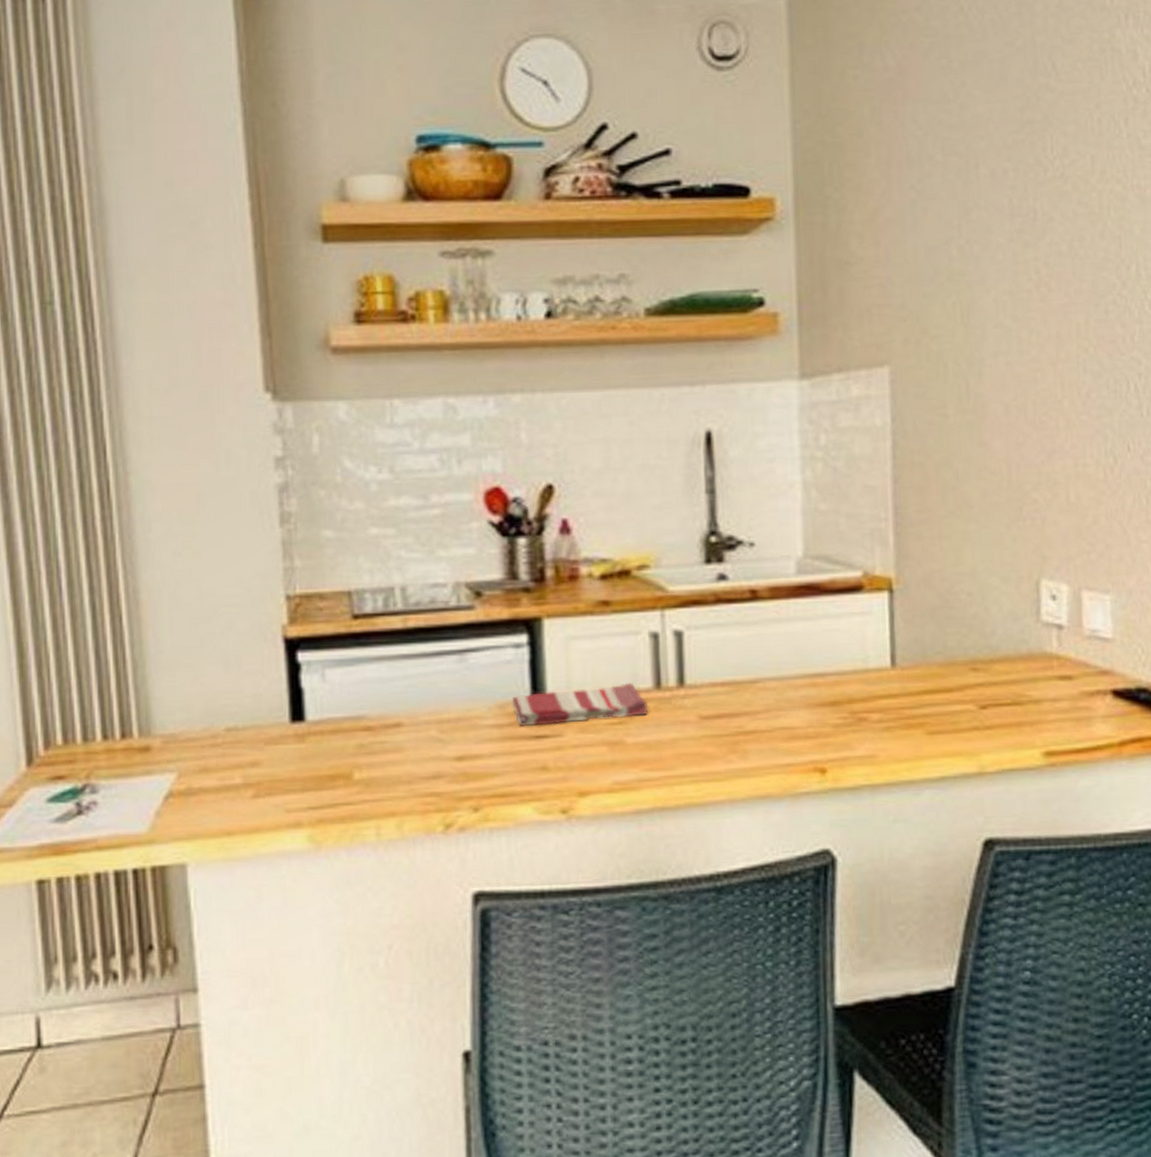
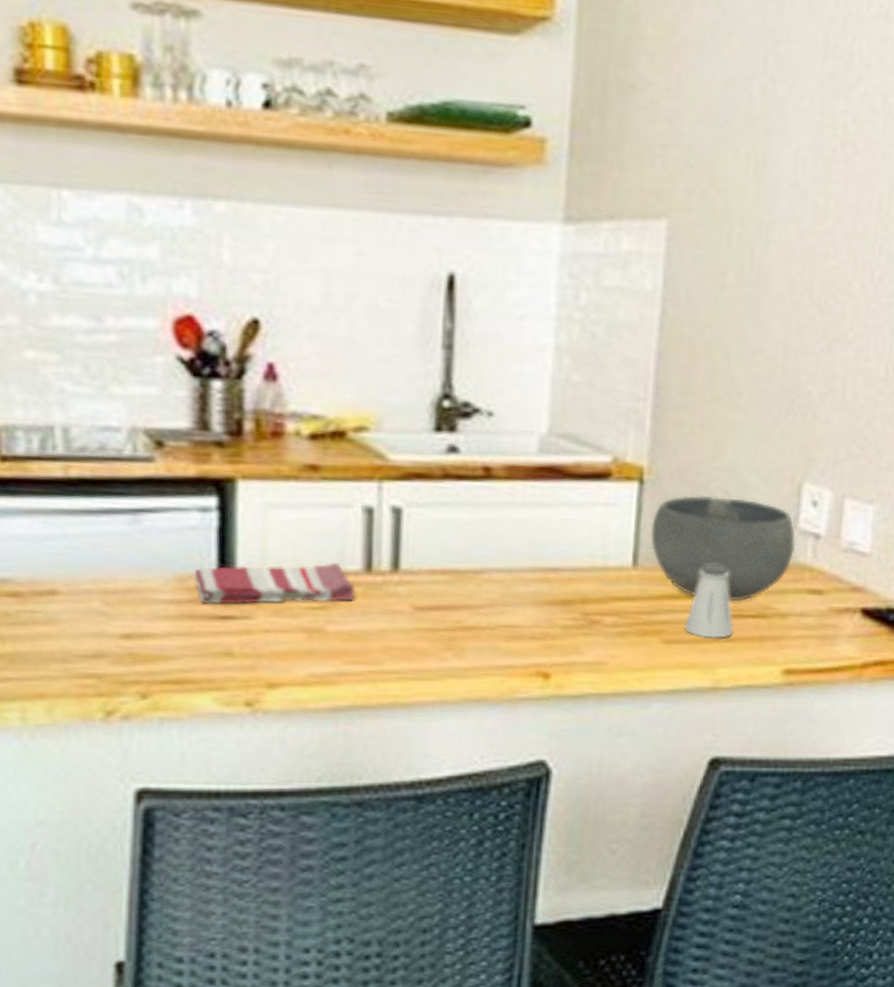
bowl: none [905,598,1041,692] -> present [650,495,796,602]
saltshaker: none [946,660,992,727] -> present [685,565,734,638]

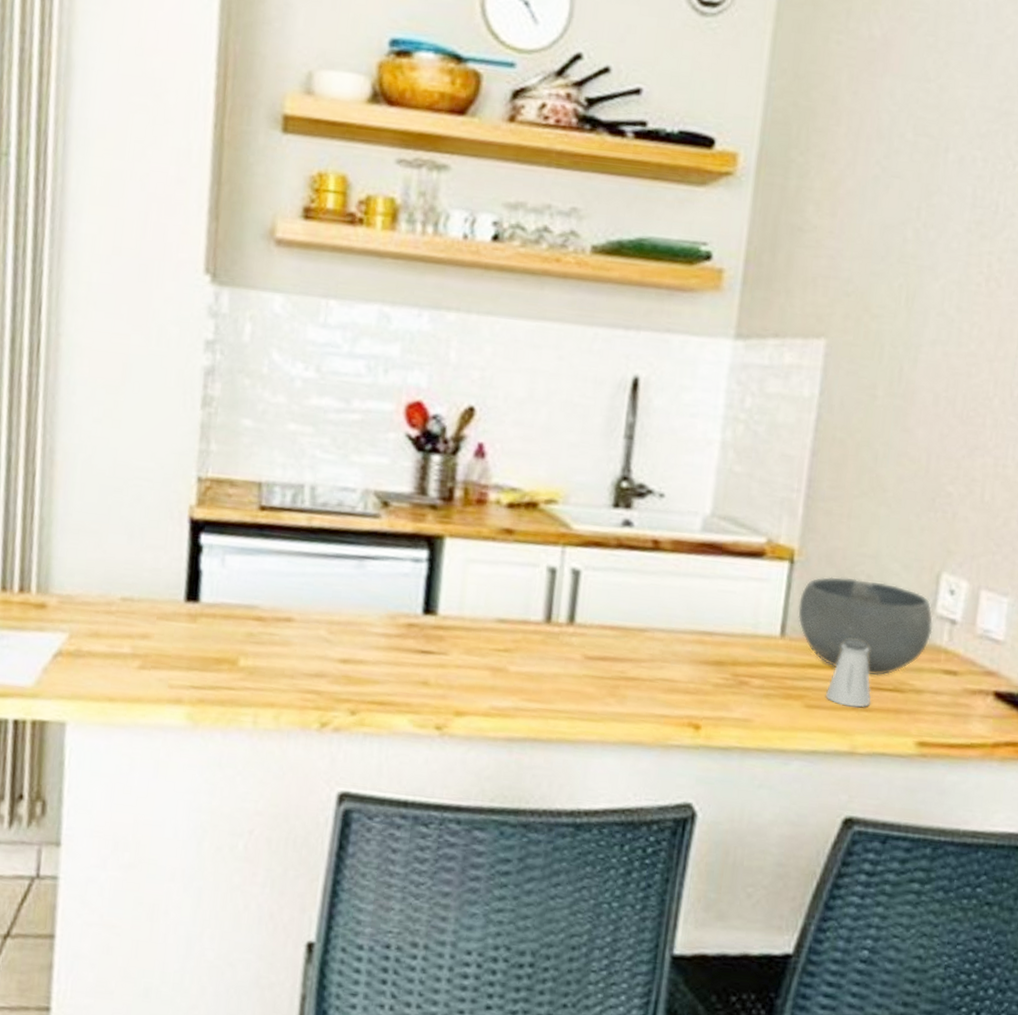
dish towel: present [193,562,356,605] -> none [403,608,536,647]

